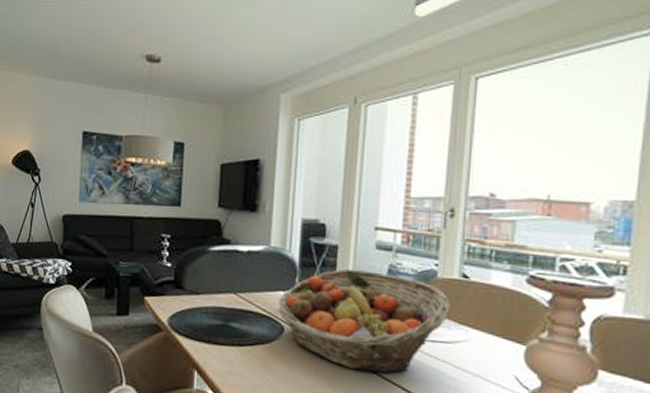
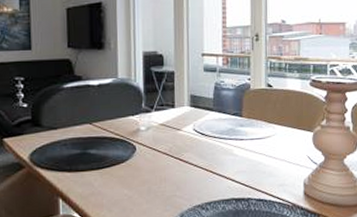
fruit basket: present [278,269,450,373] -> none [129,90,261,172]

